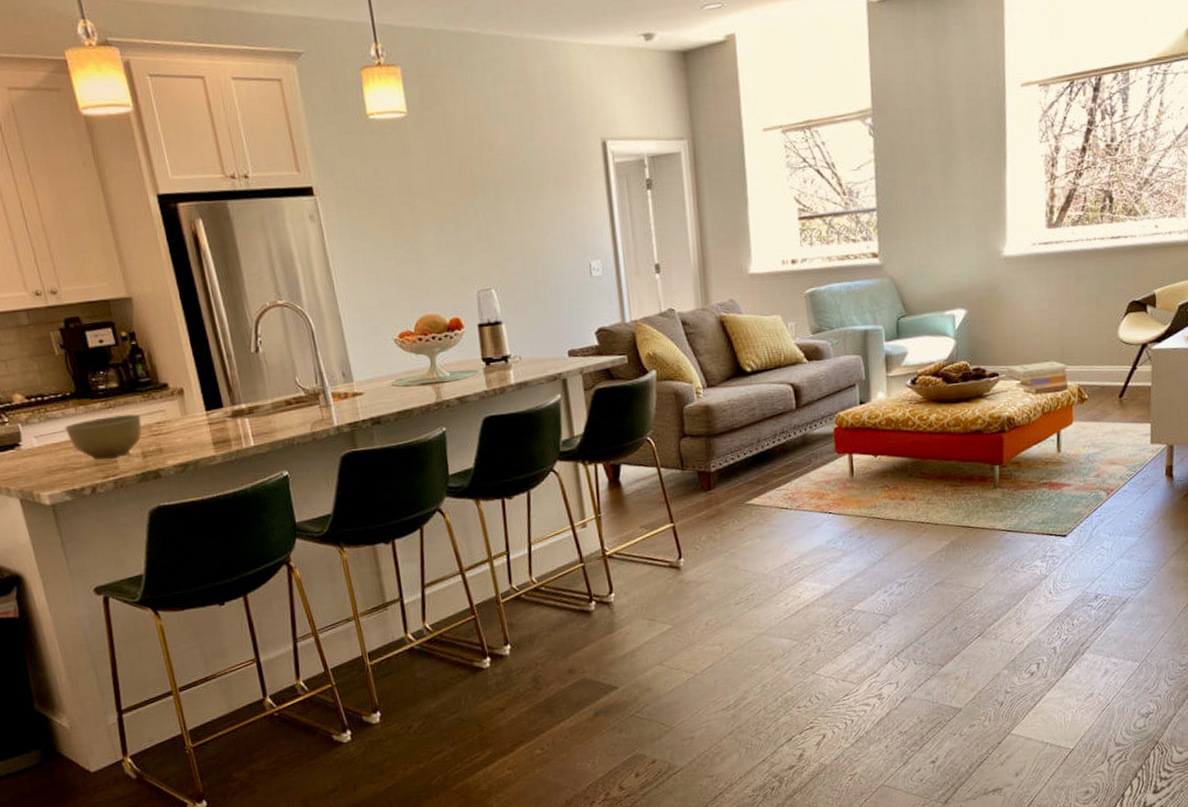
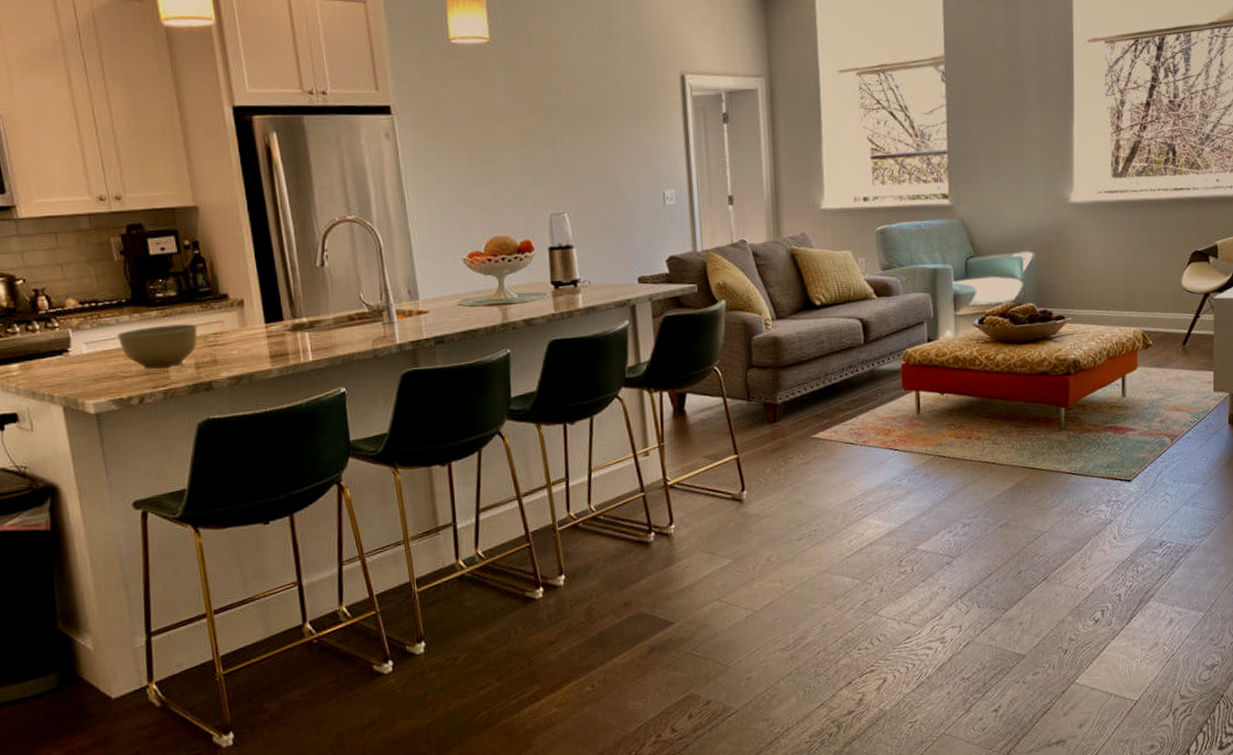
books: present [1006,361,1069,395] -> none [1072,306,1134,339]

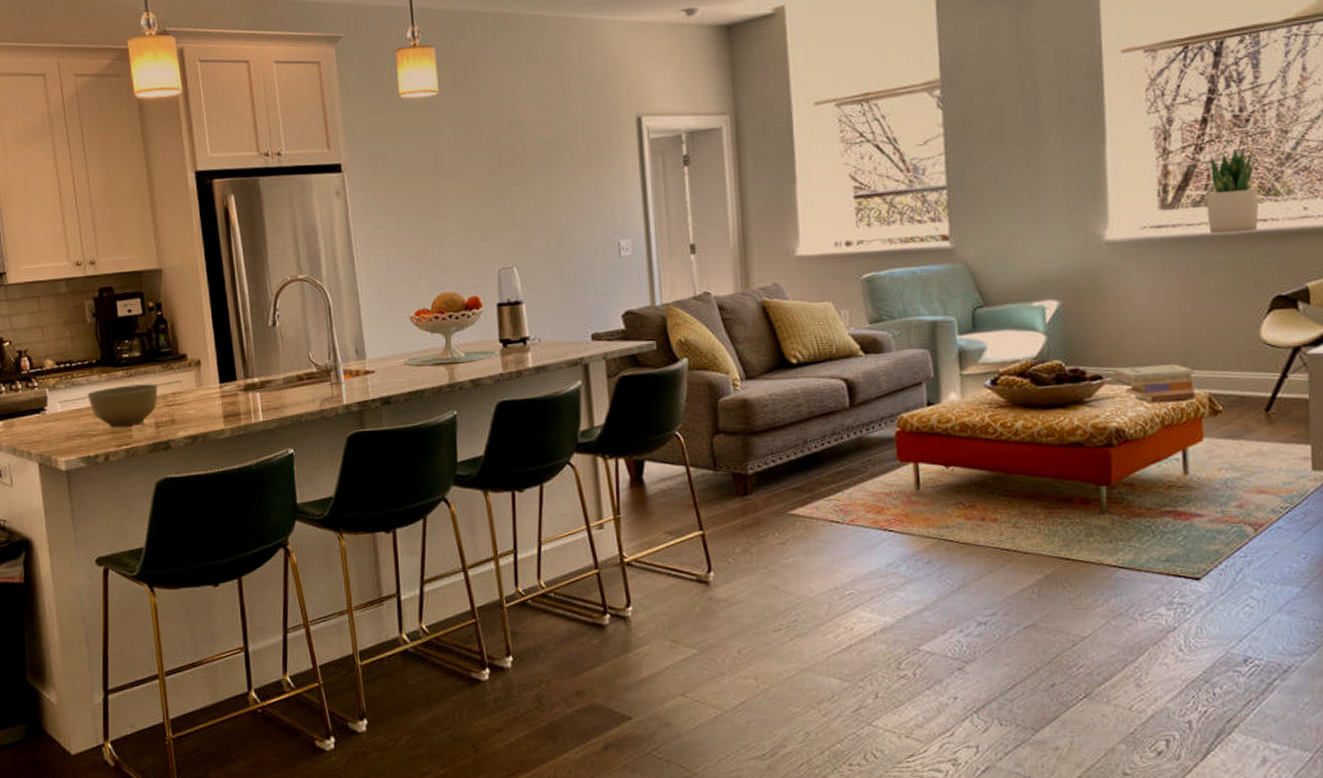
books: none [1072,306,1134,339] -> present [1112,363,1197,403]
planter: none [1147,128,1185,200] -> present [1206,148,1259,234]

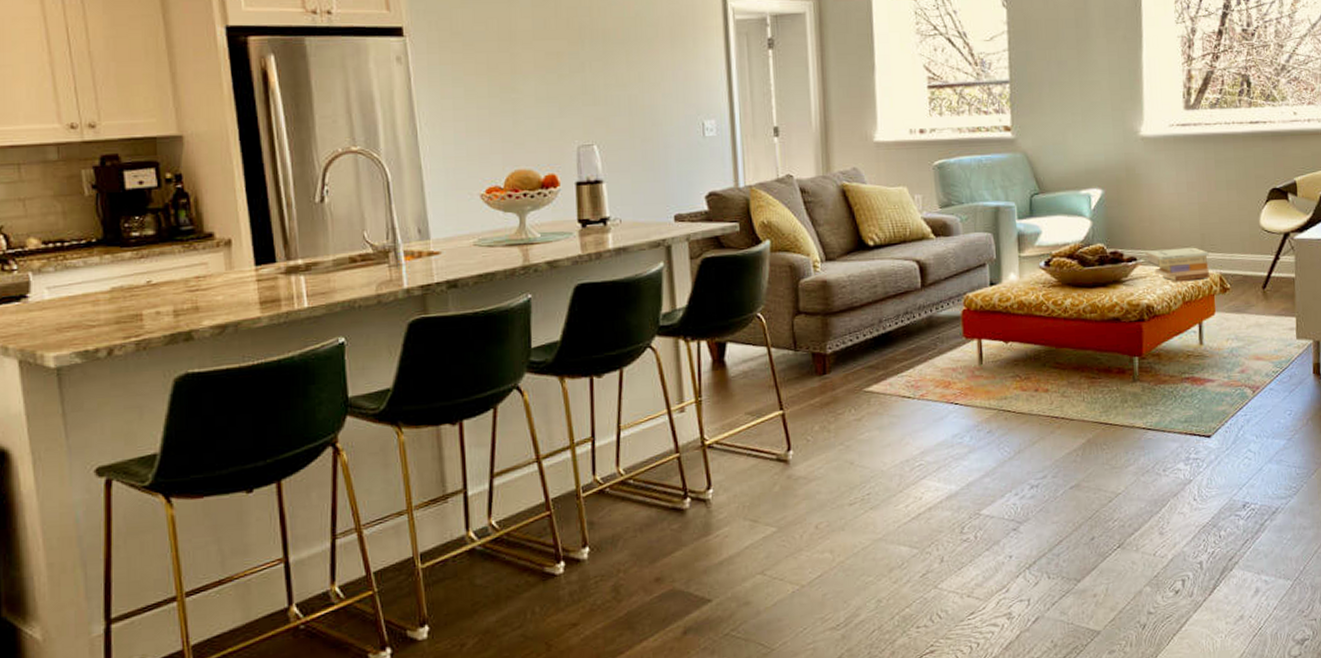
bowl: present [87,384,158,428] -> none [85,266,177,317]
planter: present [1206,148,1259,234] -> none [1220,58,1261,133]

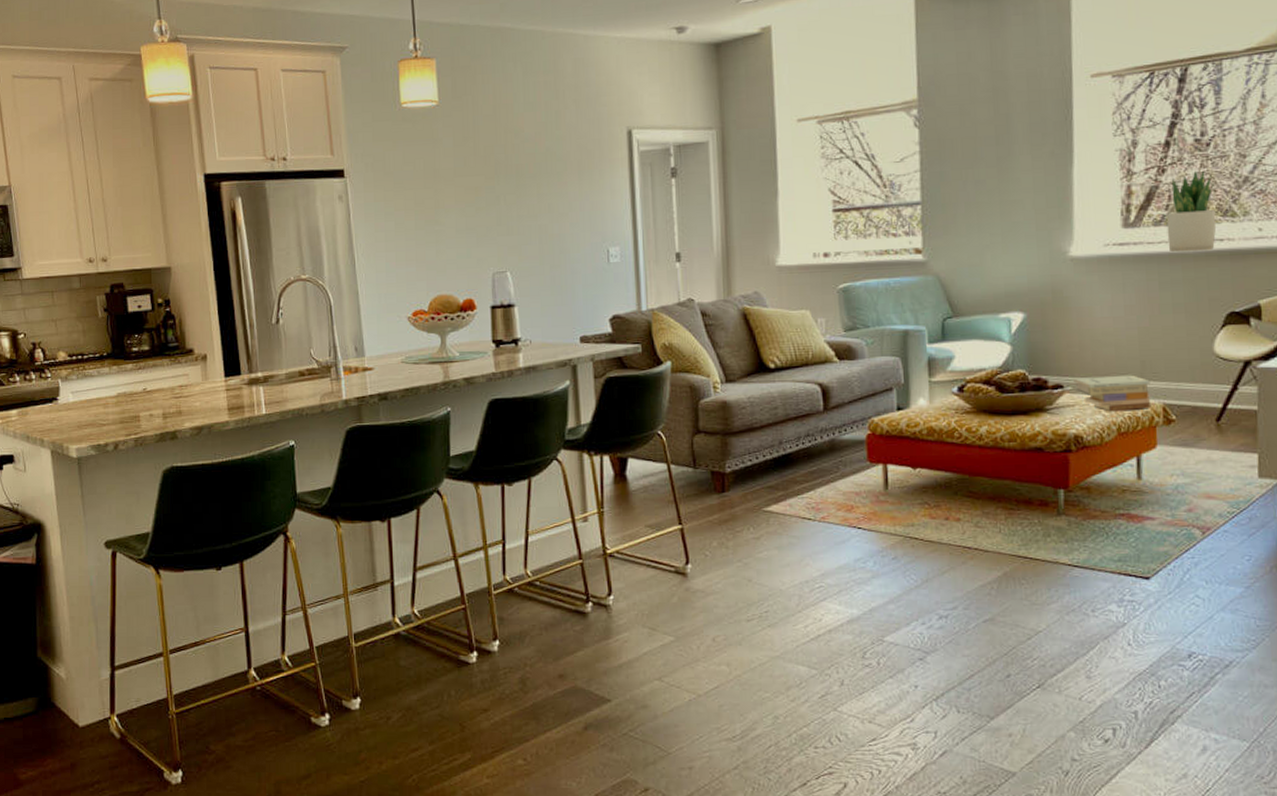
planter: none [1220,58,1261,133] -> present [1166,170,1217,253]

